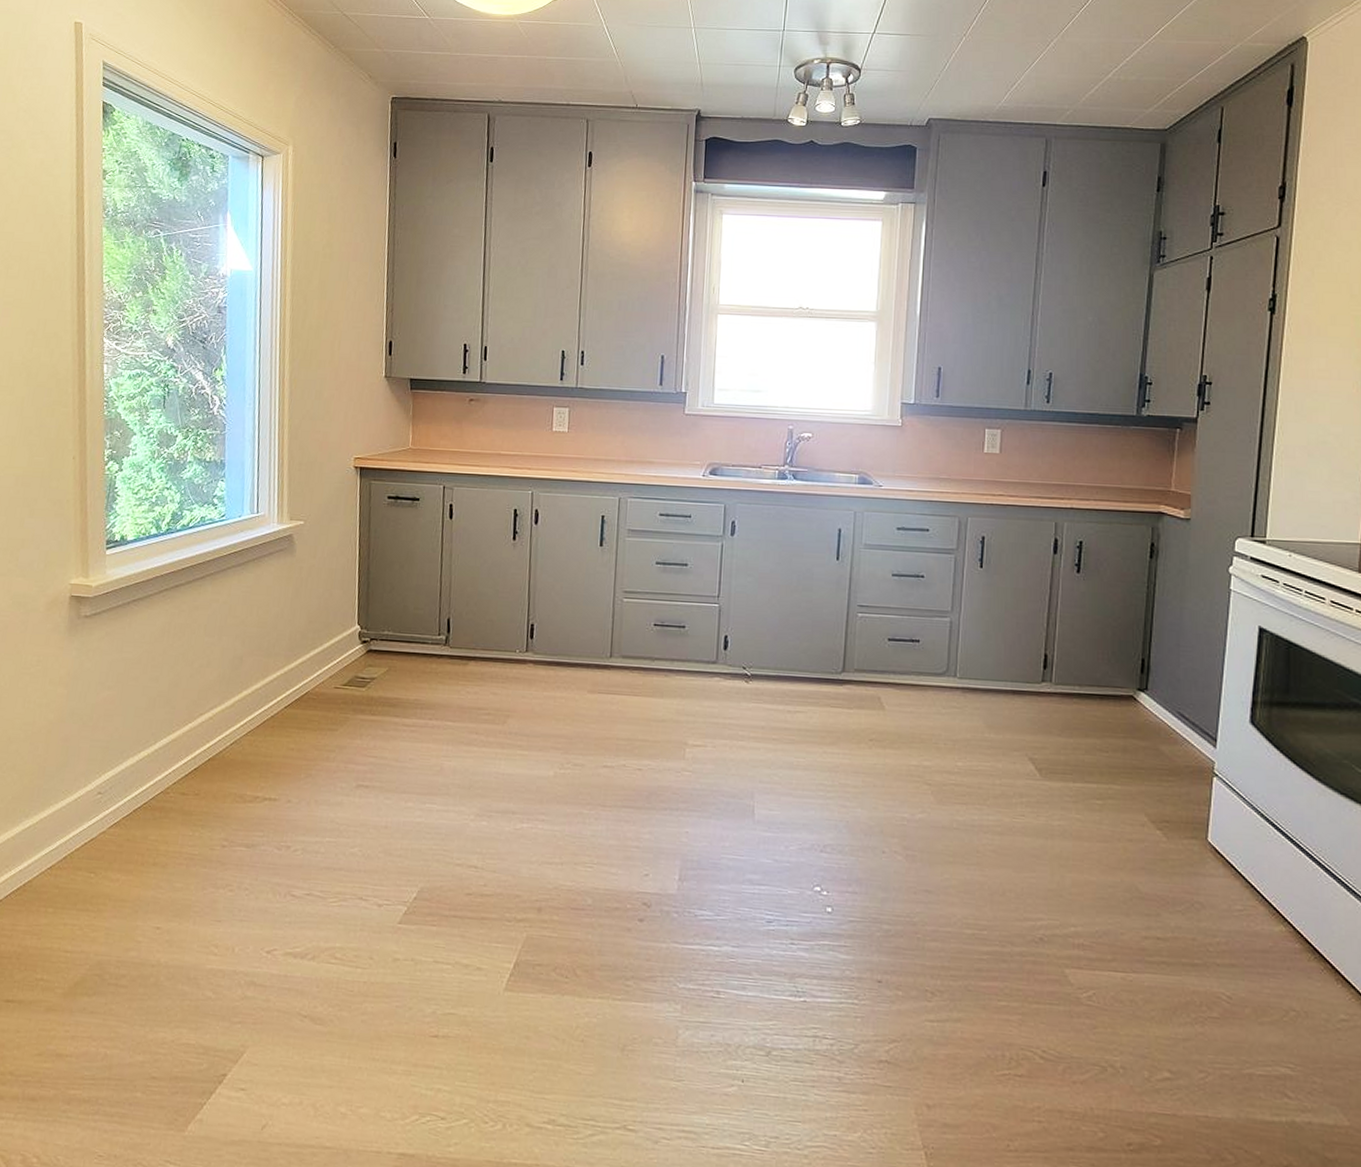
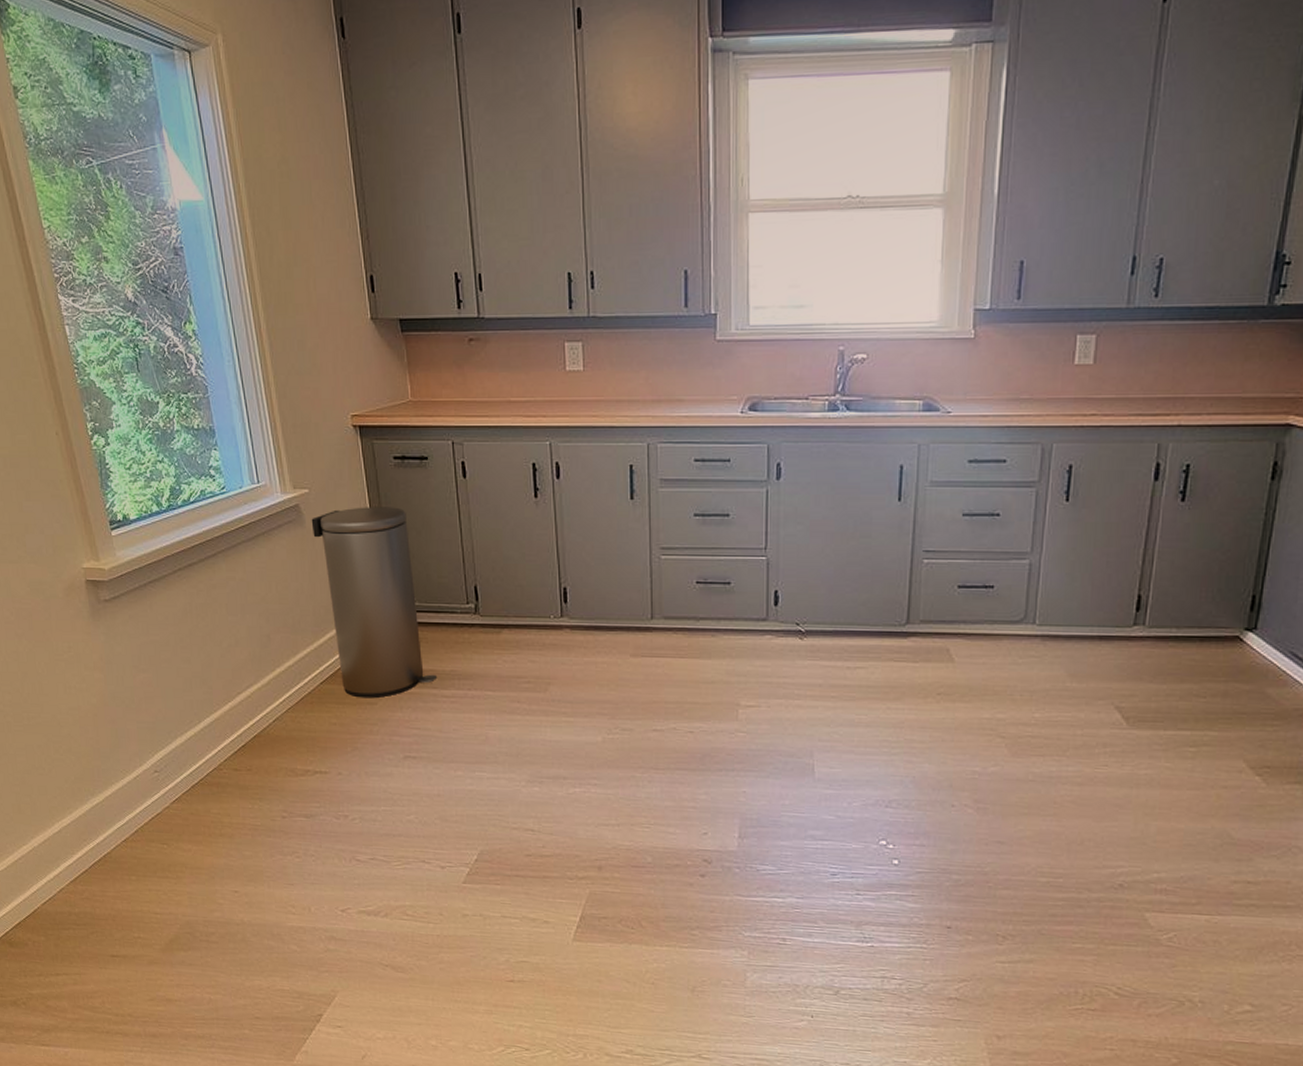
pedal bin: none [301,540,401,725] -> present [311,507,438,698]

